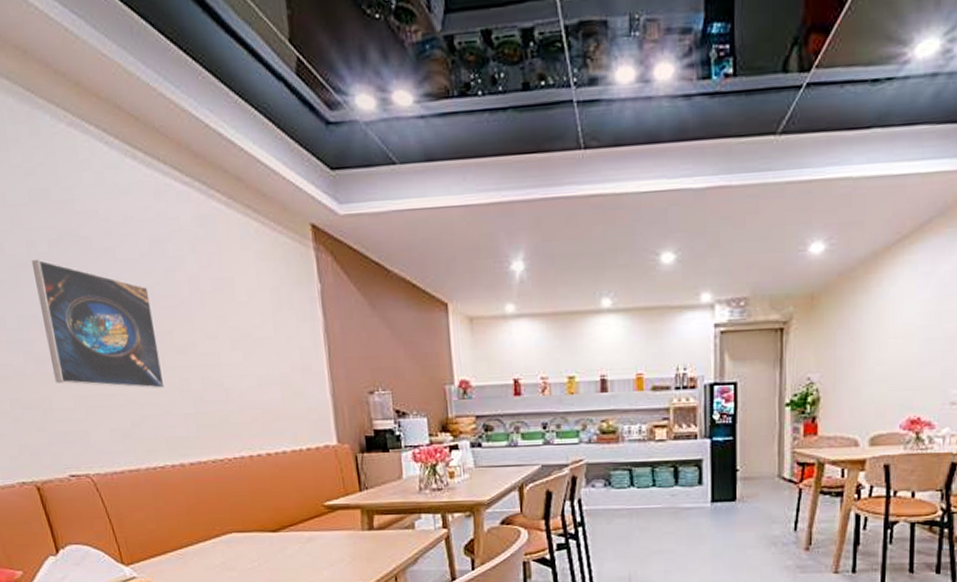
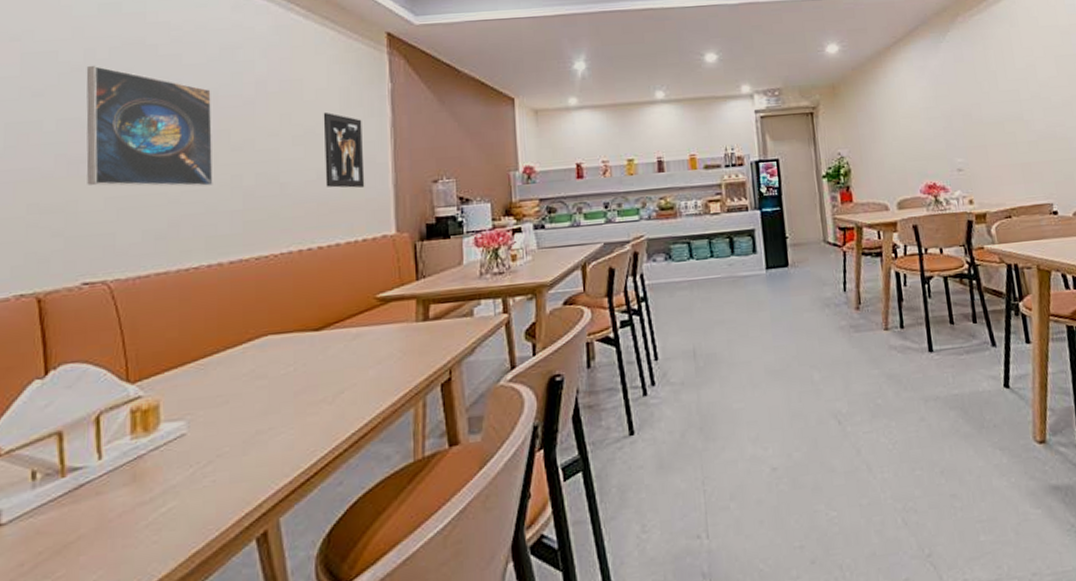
wall art: none [256,314,304,396] -> present [323,112,365,188]

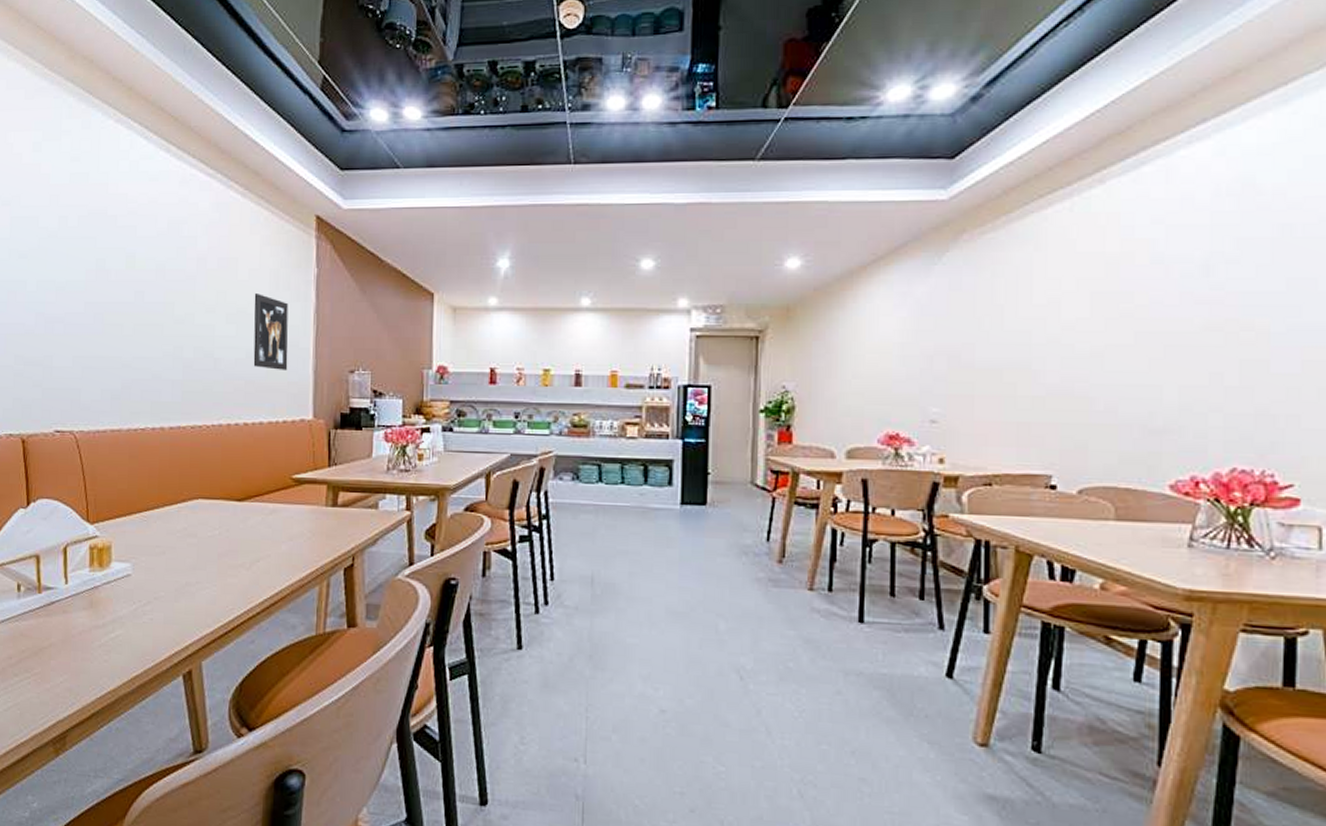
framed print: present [86,65,213,187] -> none [59,232,160,355]

